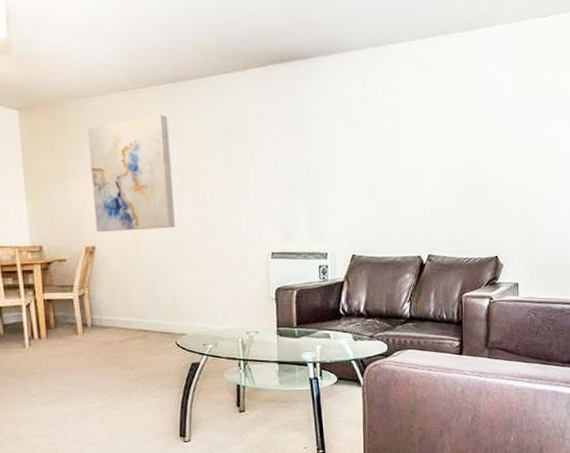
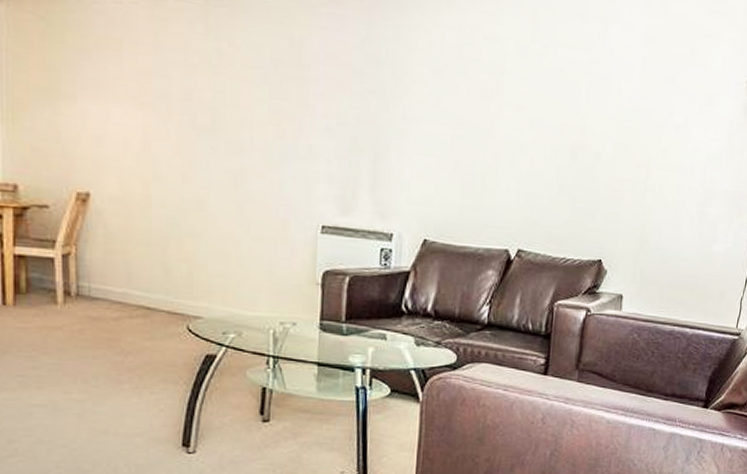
wall art: present [87,115,175,233] -> none [92,32,202,181]

